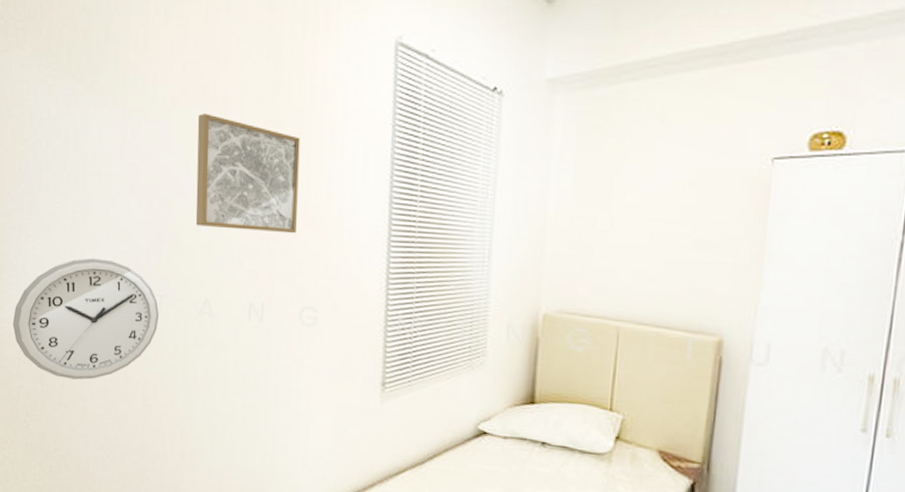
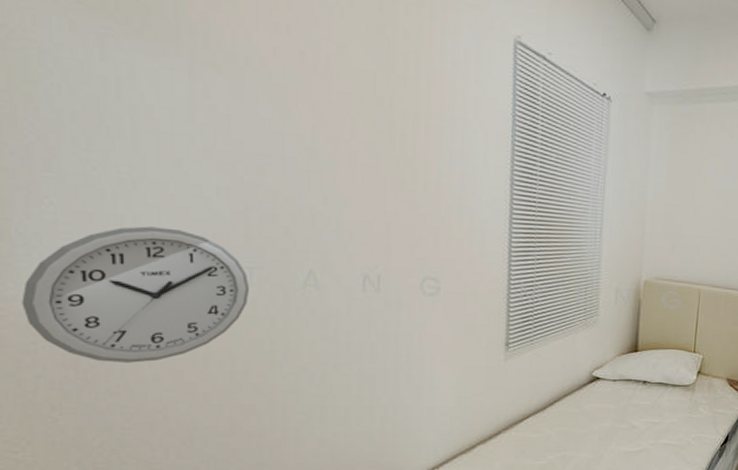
wall art: present [195,113,300,234] -> none [293,79,418,209]

